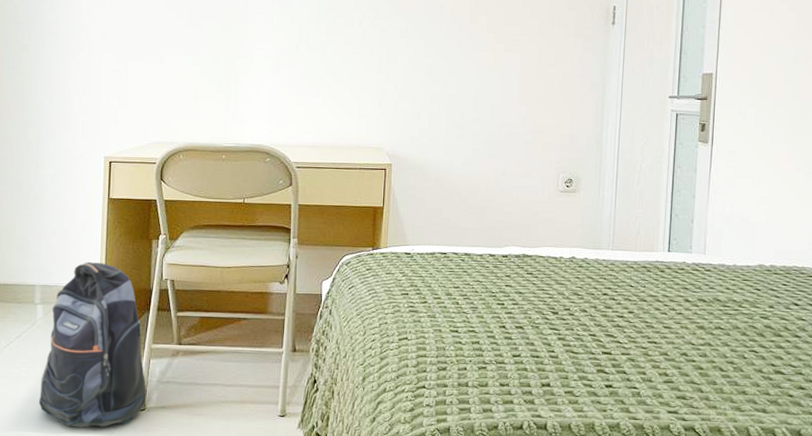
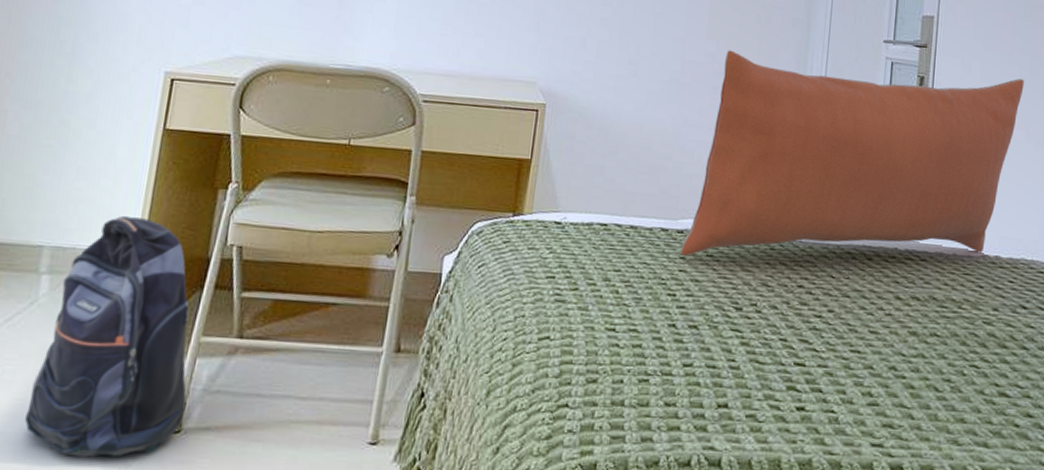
pillow: none [506,112,795,274] -> present [680,50,1024,256]

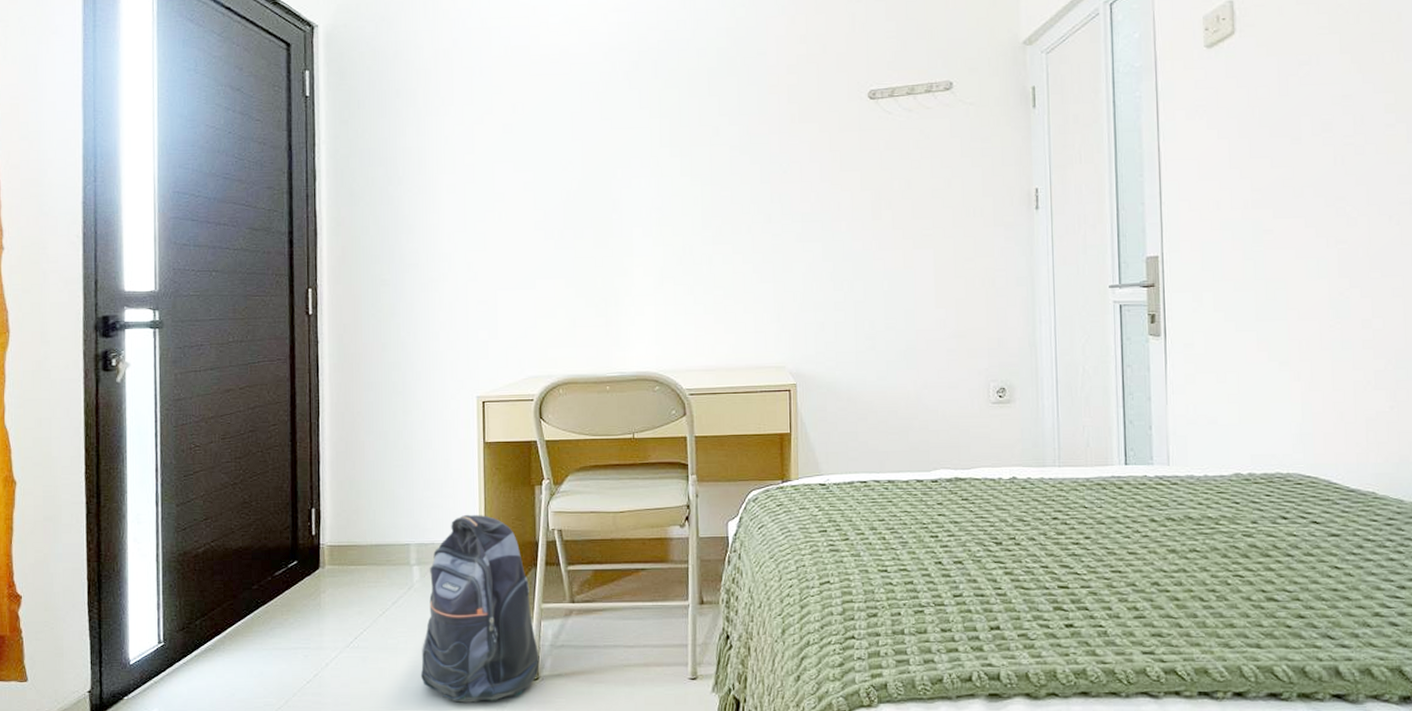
pillow: present [680,50,1024,256] -> none [937,303,1261,502]

